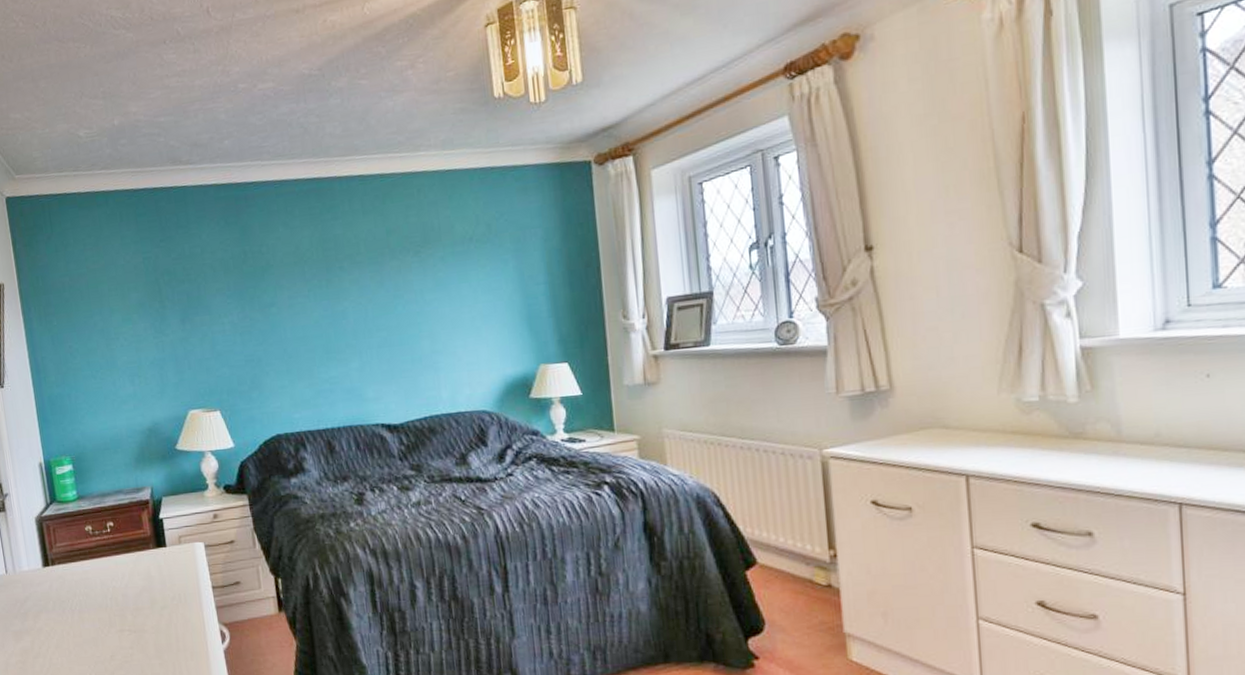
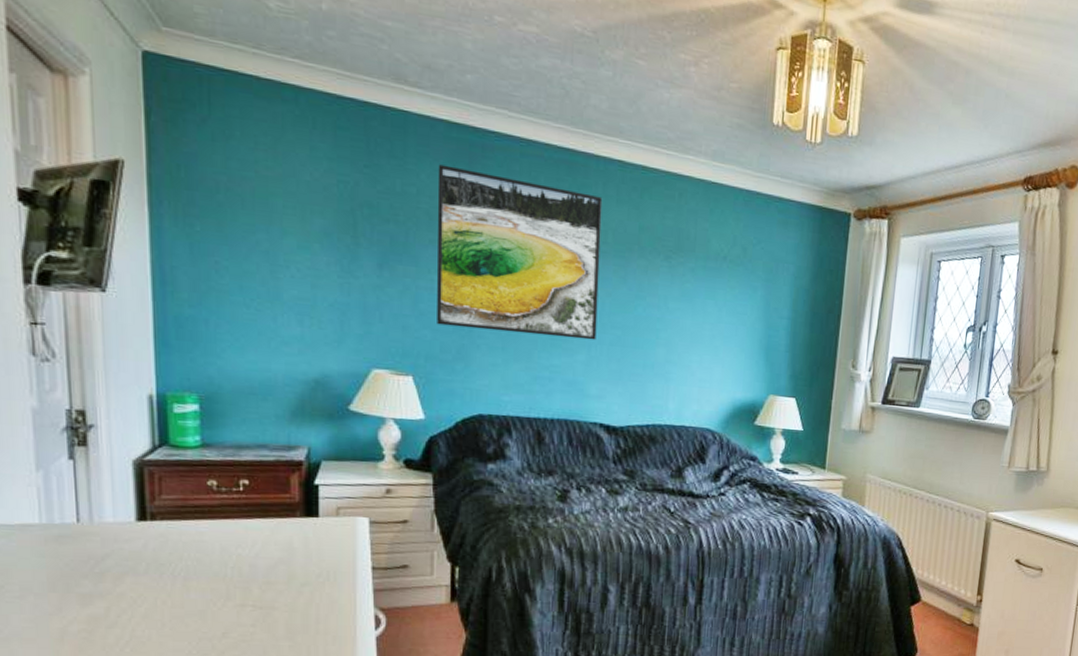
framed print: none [214,213,365,361] -> present [437,164,603,340]

